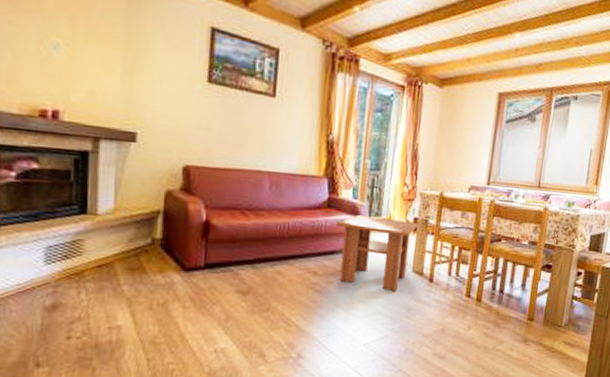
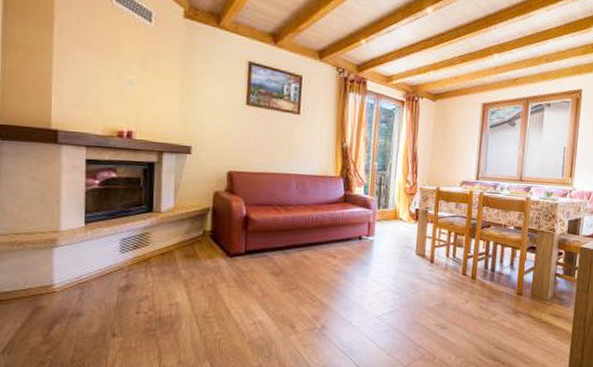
coffee table: present [335,215,419,292] -> none [350,208,420,272]

